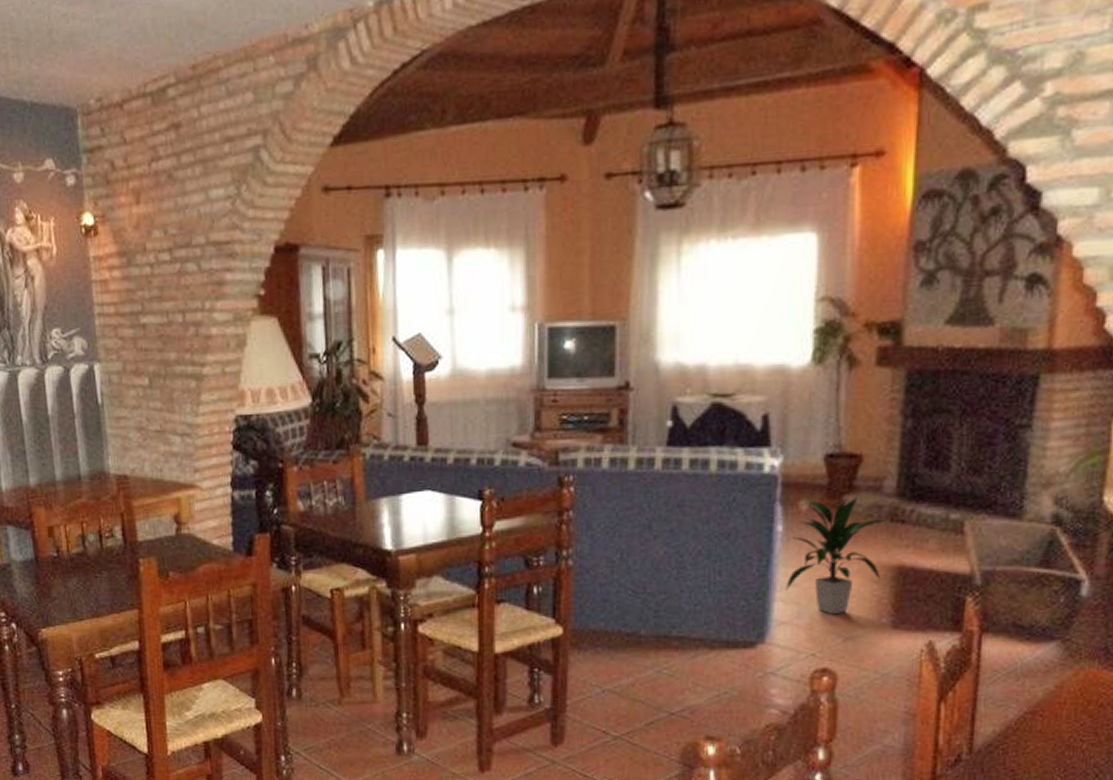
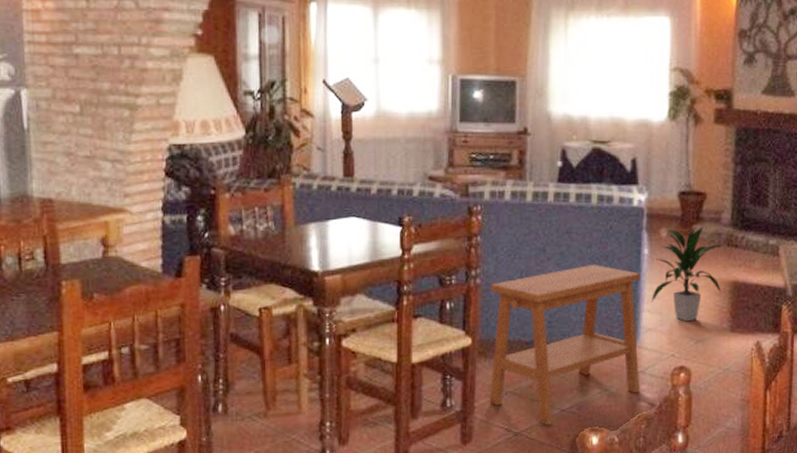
side table: none [584,543,772,729] -> present [489,264,641,425]

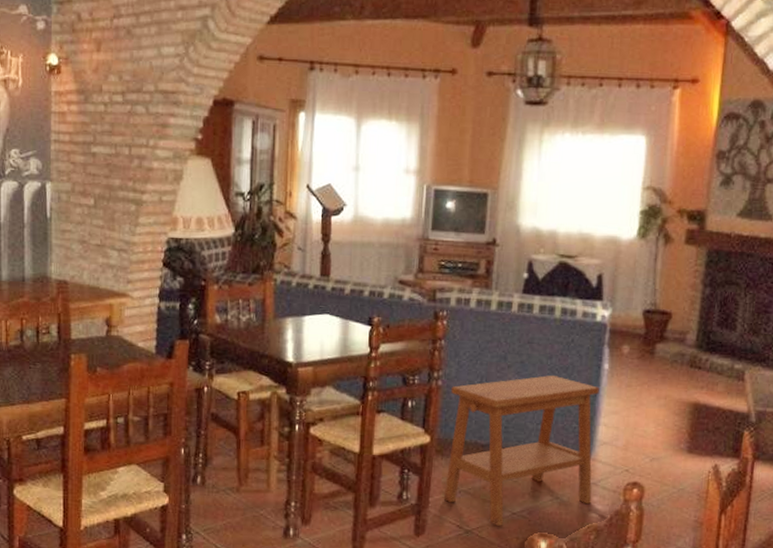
indoor plant: present [652,225,727,322] -> none [609,344,690,439]

